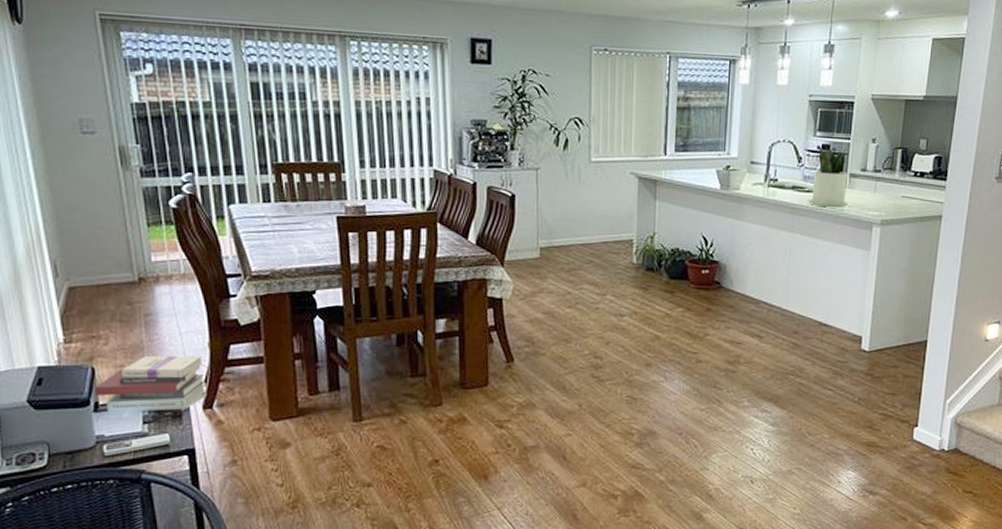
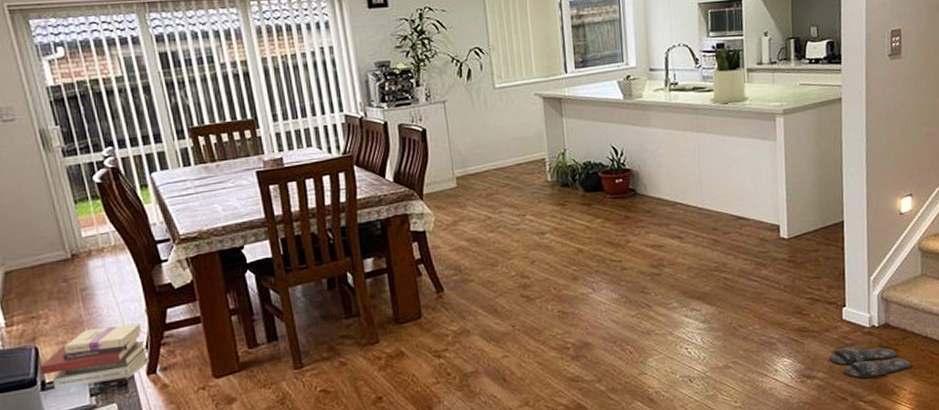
slippers: none [895,467,976,502] -> present [830,346,911,379]

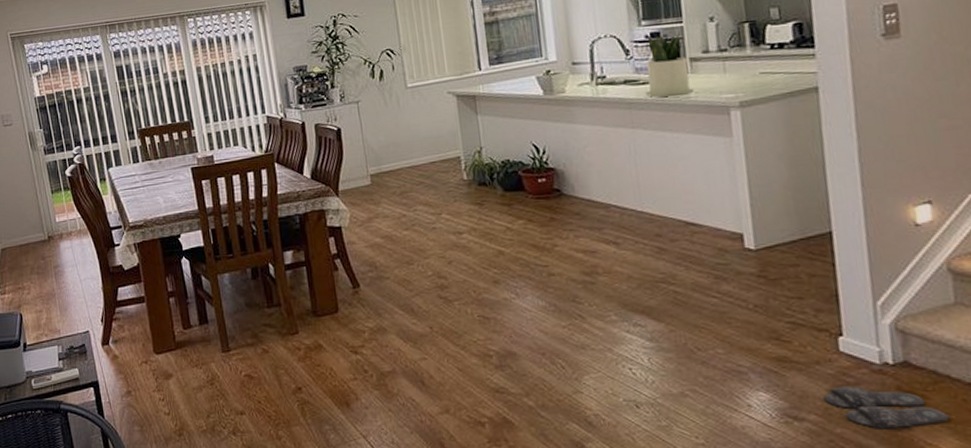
books: present [40,323,150,390] -> none [23,299,104,352]

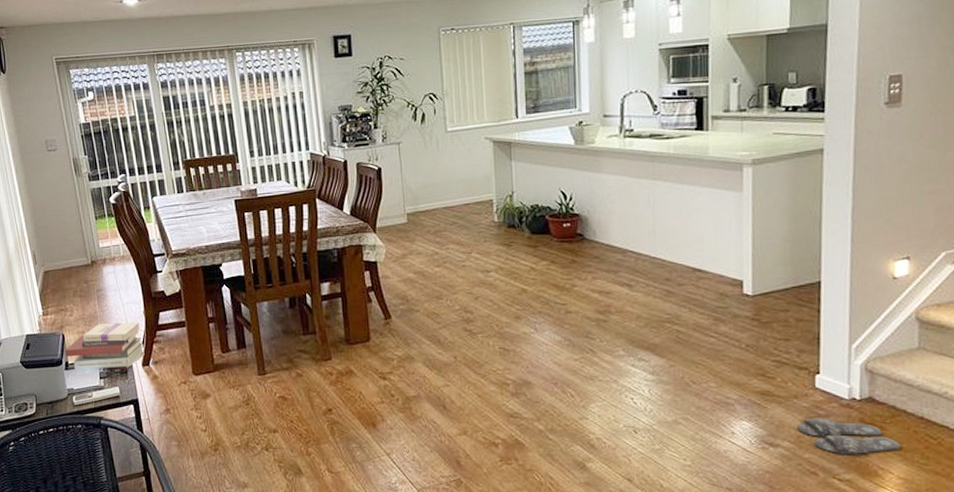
books: none [23,299,104,352] -> present [65,322,145,371]
planter: present [645,31,695,98] -> none [668,90,713,153]

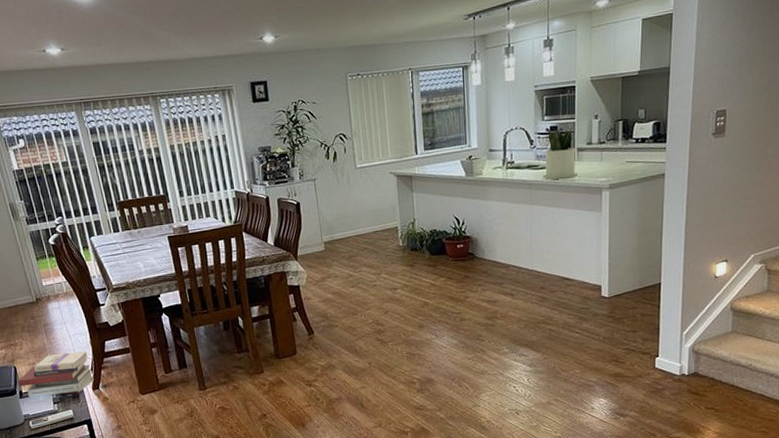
planter: none [668,90,713,153] -> present [542,126,578,180]
slippers: present [798,418,901,455] -> none [642,391,717,419]

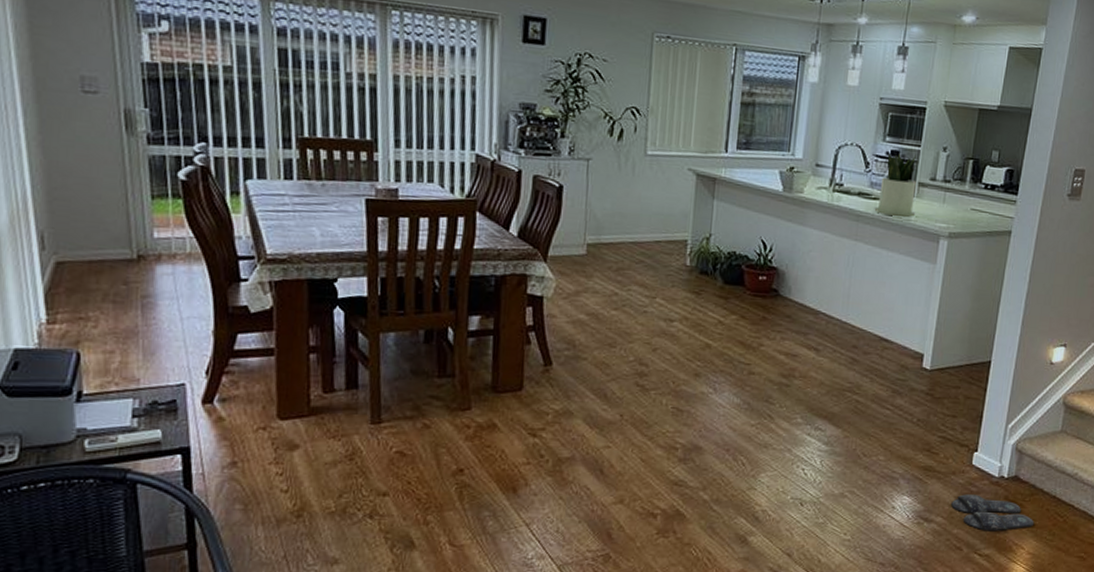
books: present [18,351,94,398] -> none [79,341,208,406]
slippers: none [642,391,717,419] -> present [951,494,1035,531]

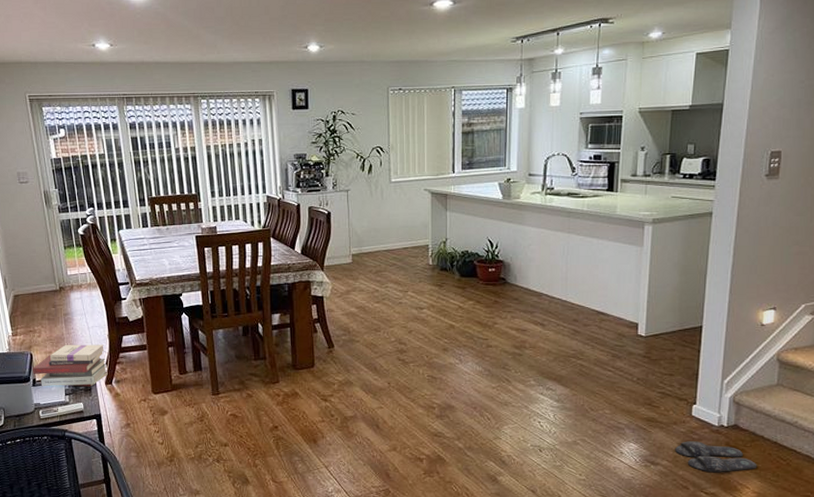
books: none [79,341,208,406] -> present [33,344,108,387]
planter: present [874,153,920,218] -> none [583,156,621,210]

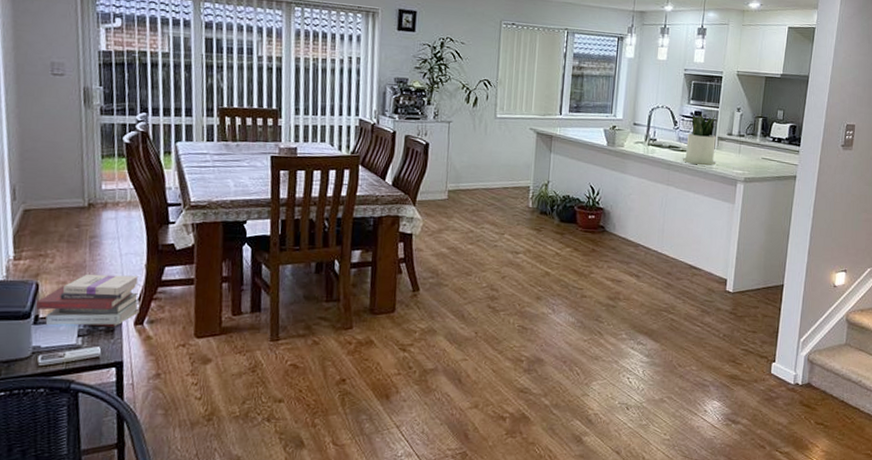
planter: none [583,156,621,210] -> present [682,113,718,166]
slippers: present [675,441,757,473] -> none [754,399,826,432]

